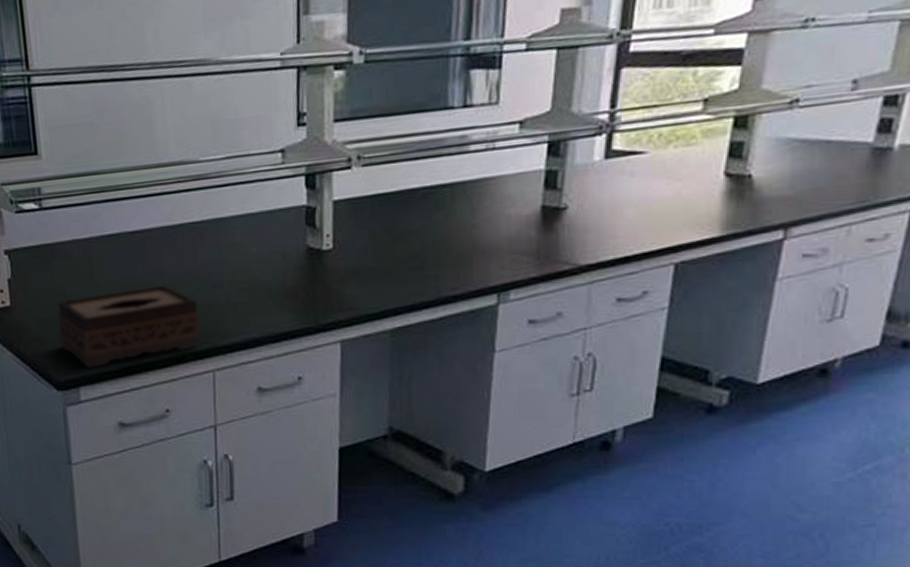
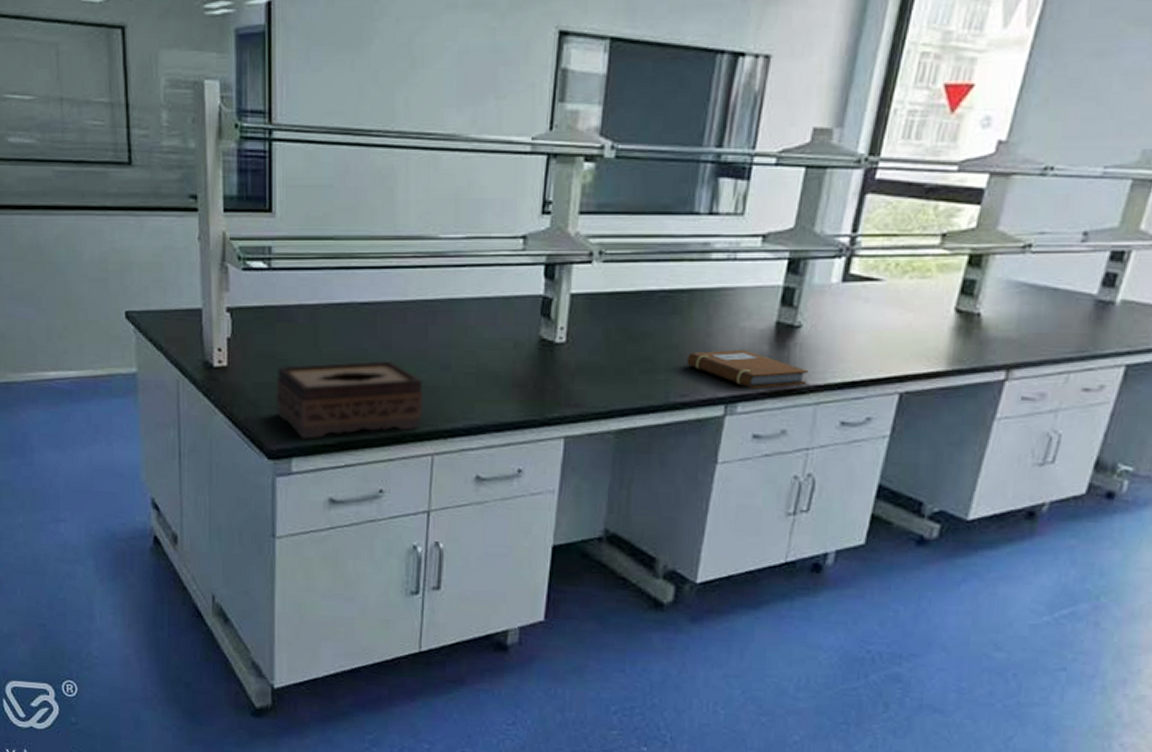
notebook: none [454,237,580,275] -> present [686,350,810,389]

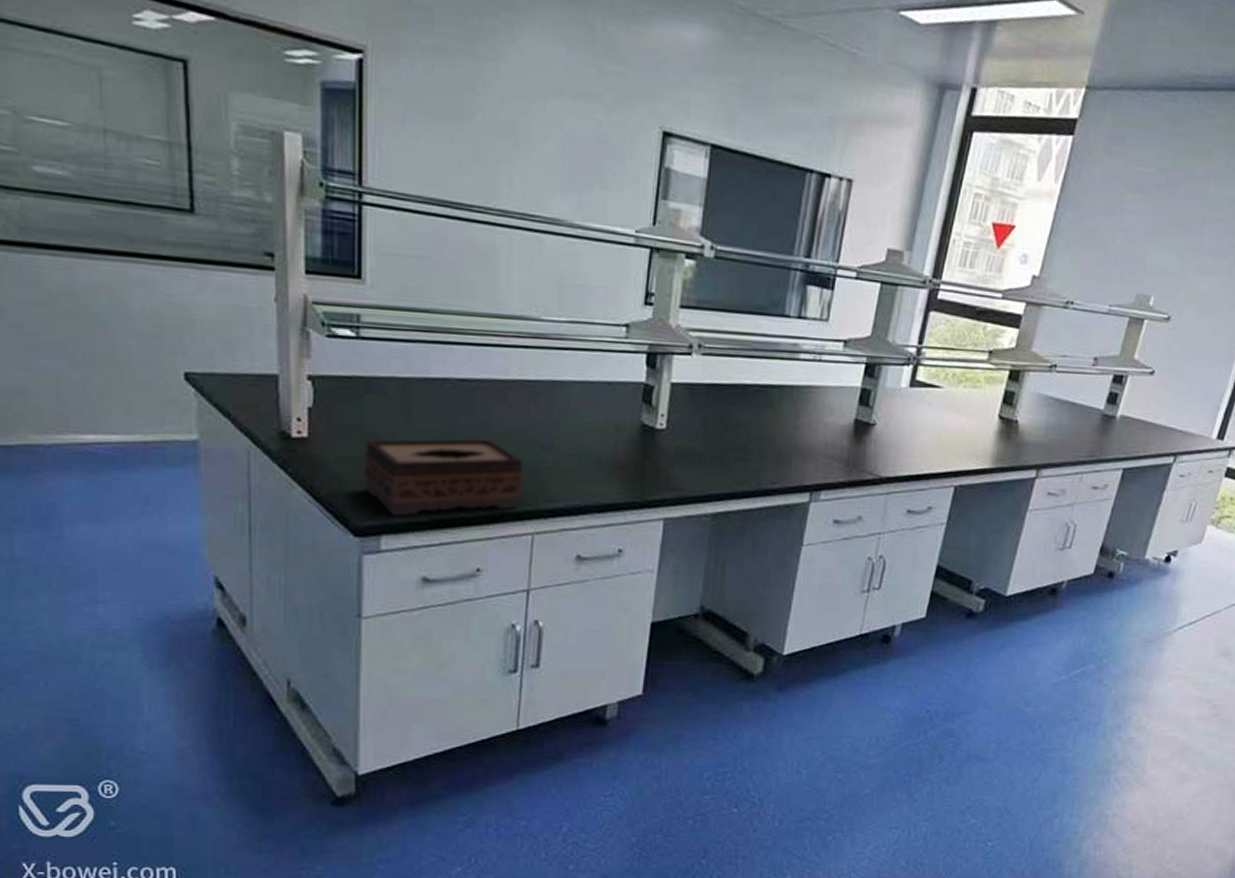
notebook: present [686,350,810,389] -> none [776,442,882,479]

